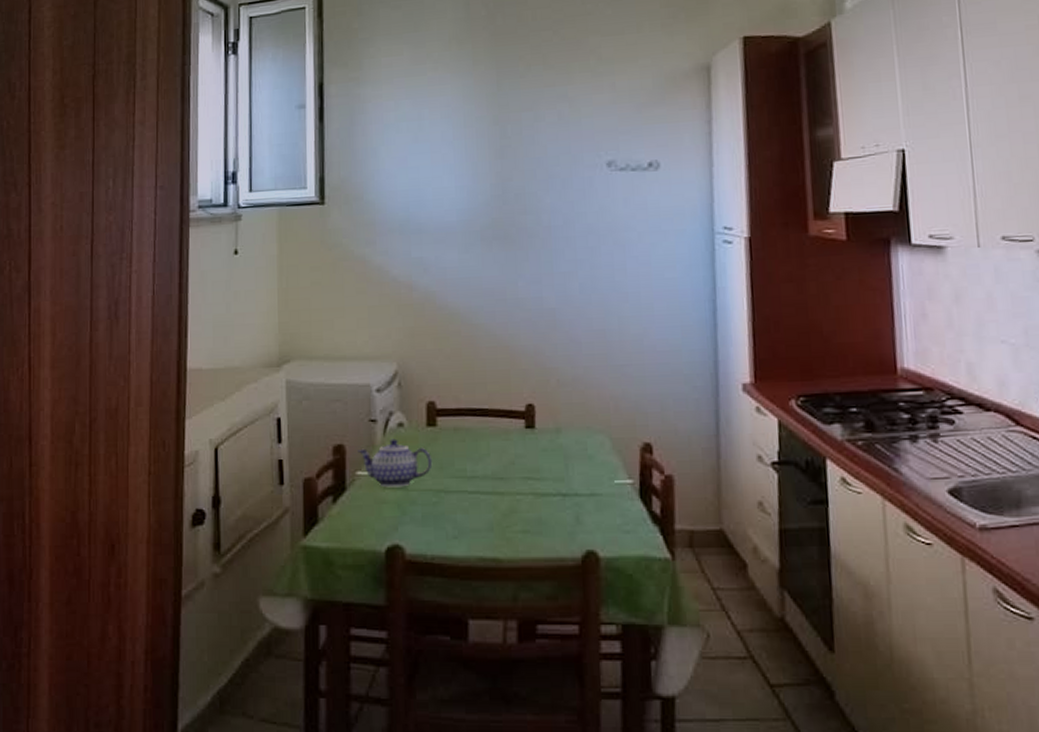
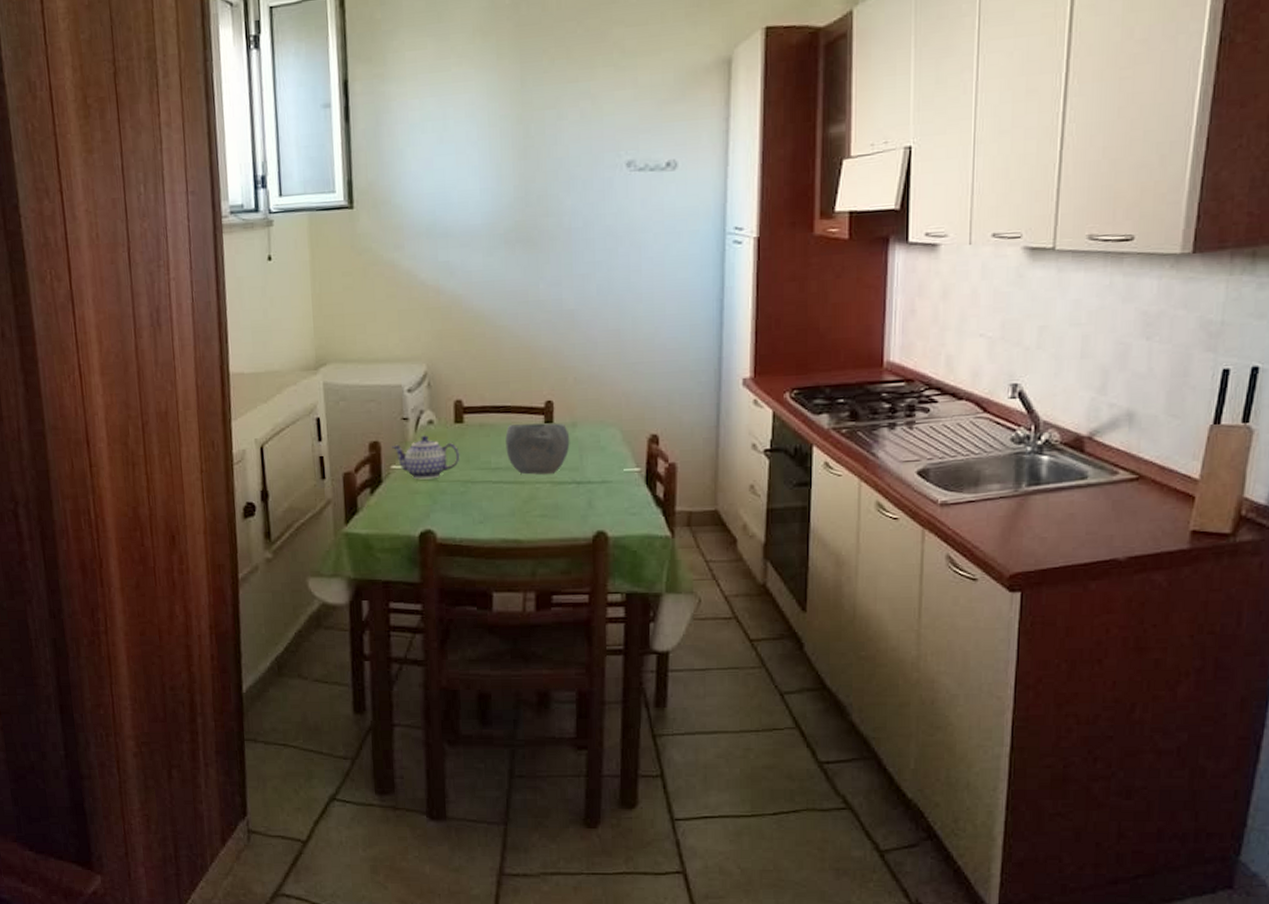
bowl: none [482,428,554,485] -> present [505,423,570,475]

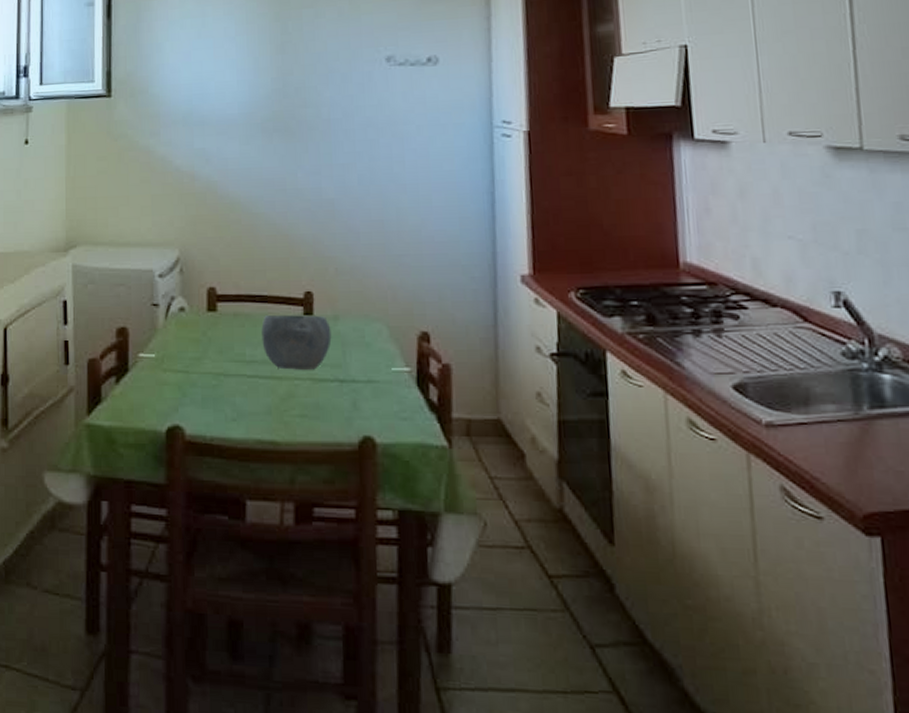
teapot: present [392,435,460,480] -> none [140,322,213,370]

